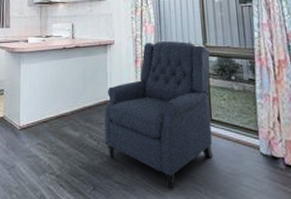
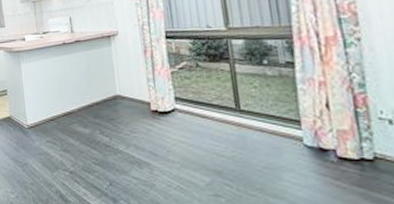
chair: present [105,41,213,189] -> none [114,25,245,184]

